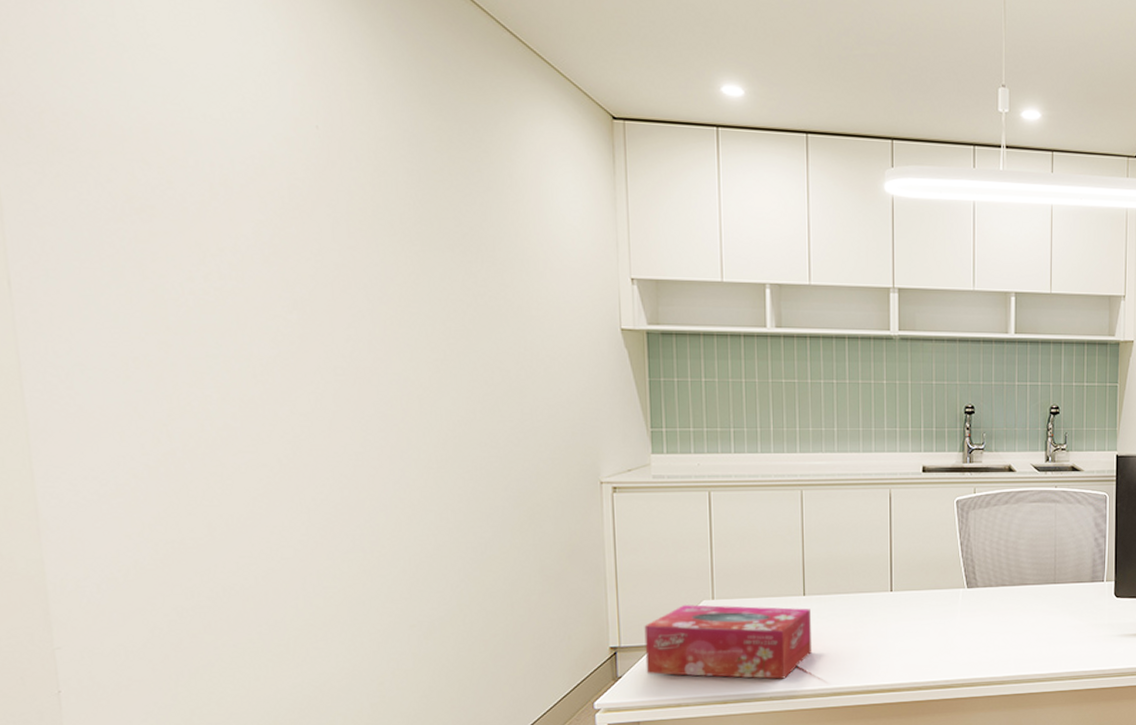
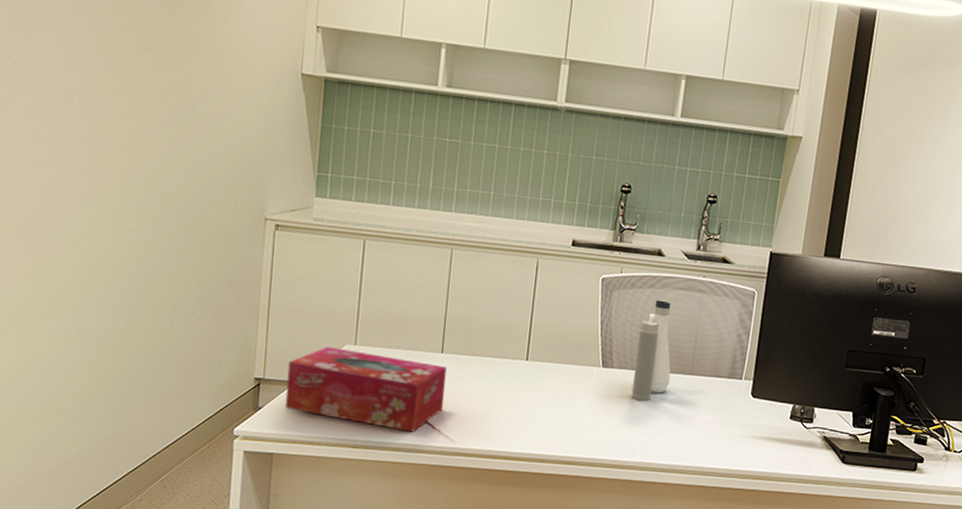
water bottle: none [999,515,1035,617] -> present [632,300,671,402]

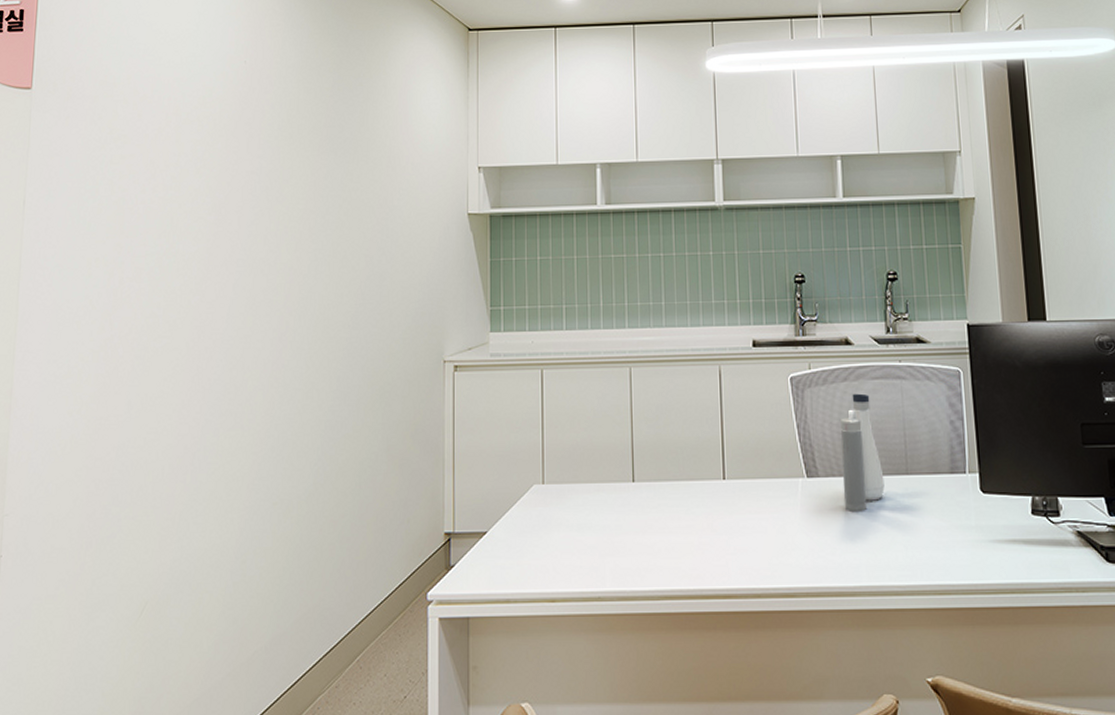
tissue box: present [285,347,447,432] -> none [477,489,641,577]

